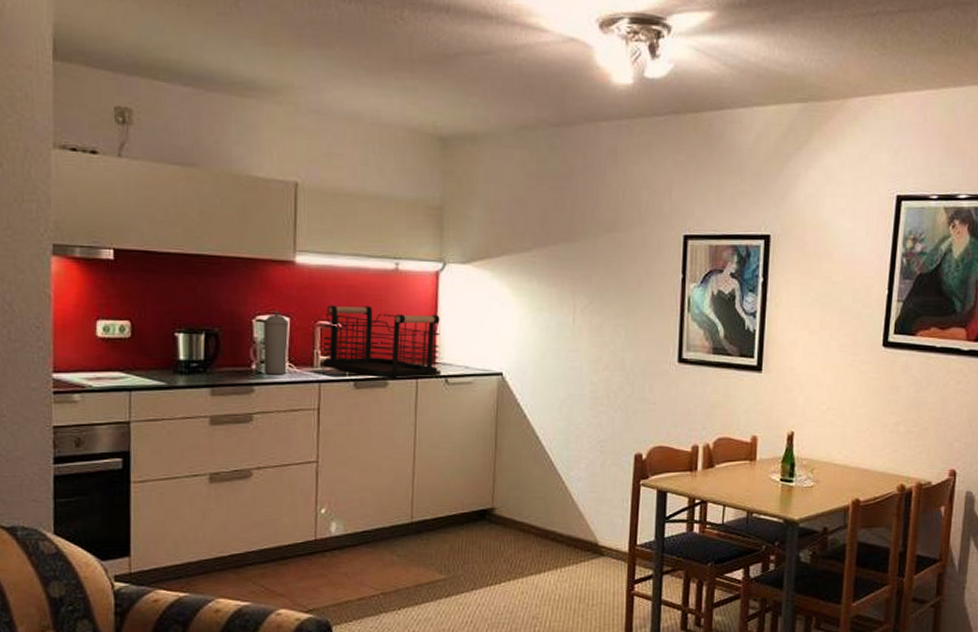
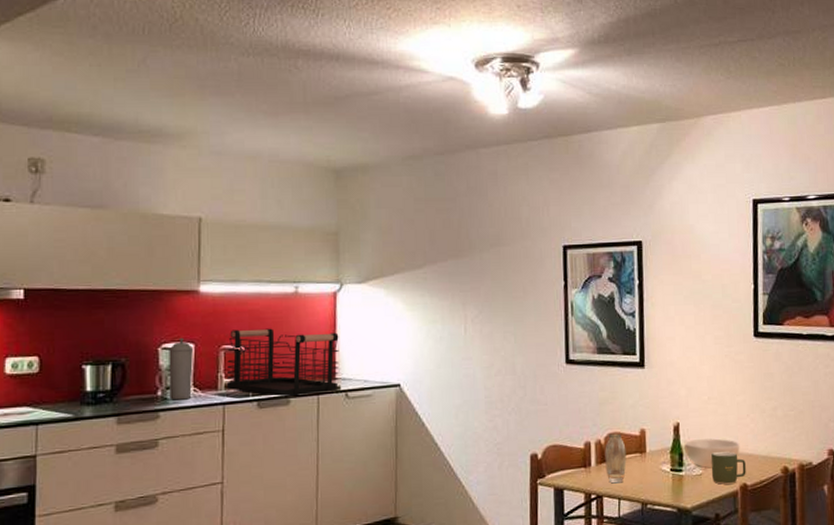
vase: none [712,438,735,490] -> present [605,433,627,484]
bowl: none [797,451,856,481] -> present [684,438,740,469]
mug: none [823,464,860,498] -> present [710,451,746,485]

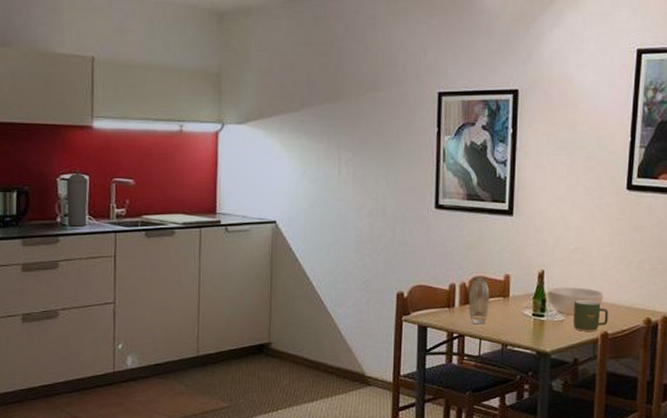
dish rack: present [226,328,339,396] -> none [117,164,220,227]

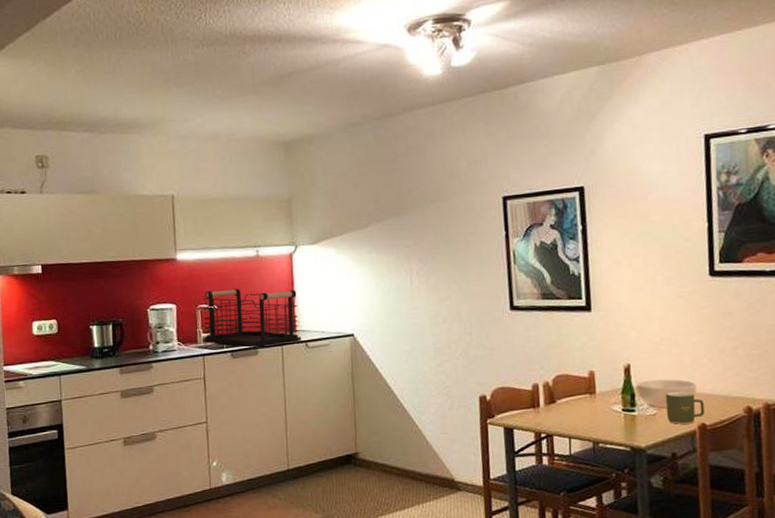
canister: present [66,169,88,227] -> none [156,299,177,353]
dish rack: none [117,164,220,227] -> present [203,288,299,348]
vase: present [469,277,490,324] -> none [553,375,576,423]

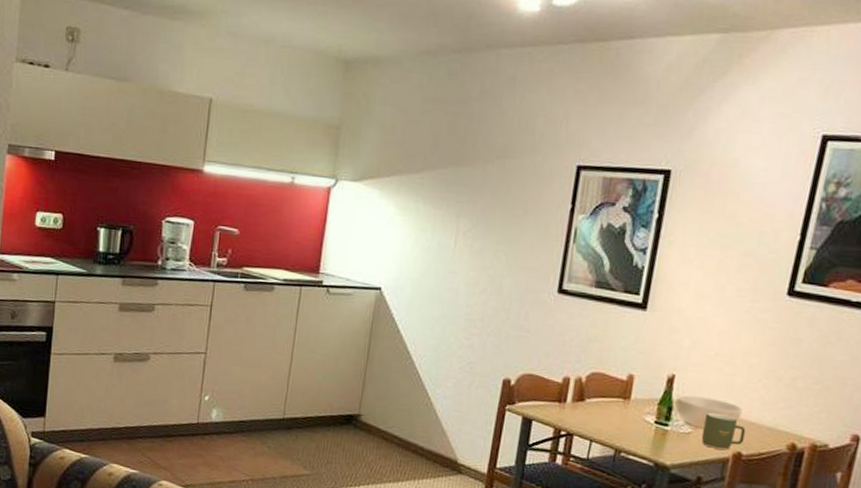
dish rack: present [203,288,299,348] -> none [218,212,328,285]

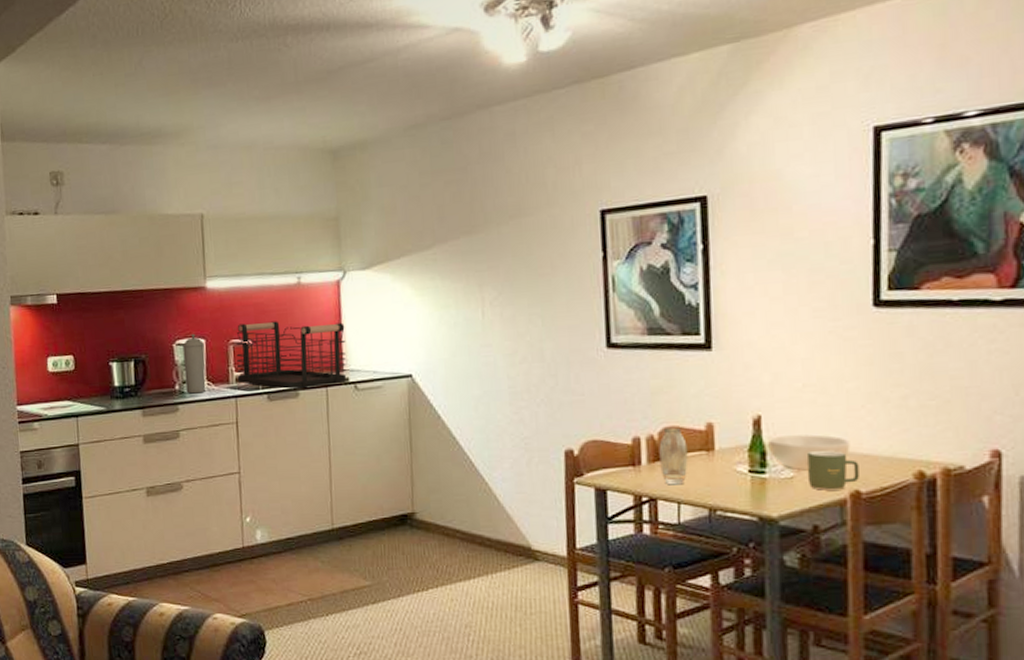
canister: none [168,213,192,272] -> present [182,333,206,394]
dish rack: none [218,212,328,285] -> present [235,321,347,389]
vase: none [581,373,609,425] -> present [659,427,688,485]

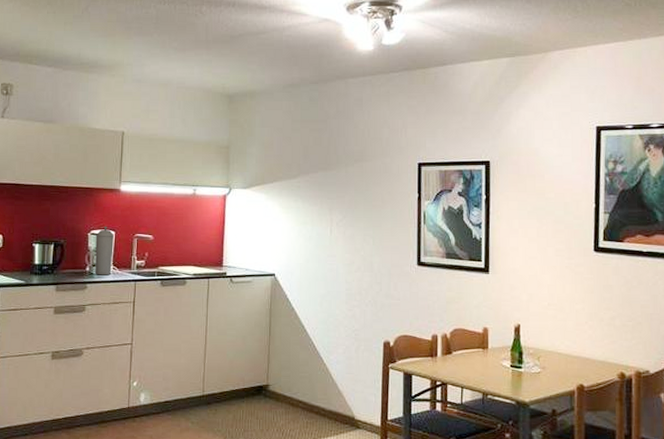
dish rack: present [235,321,347,389] -> none [138,222,227,278]
vase: present [659,427,688,485] -> none [450,329,470,374]
bowl: present [768,434,851,471] -> none [524,341,578,368]
mug: present [806,450,859,491] -> none [549,353,583,384]

